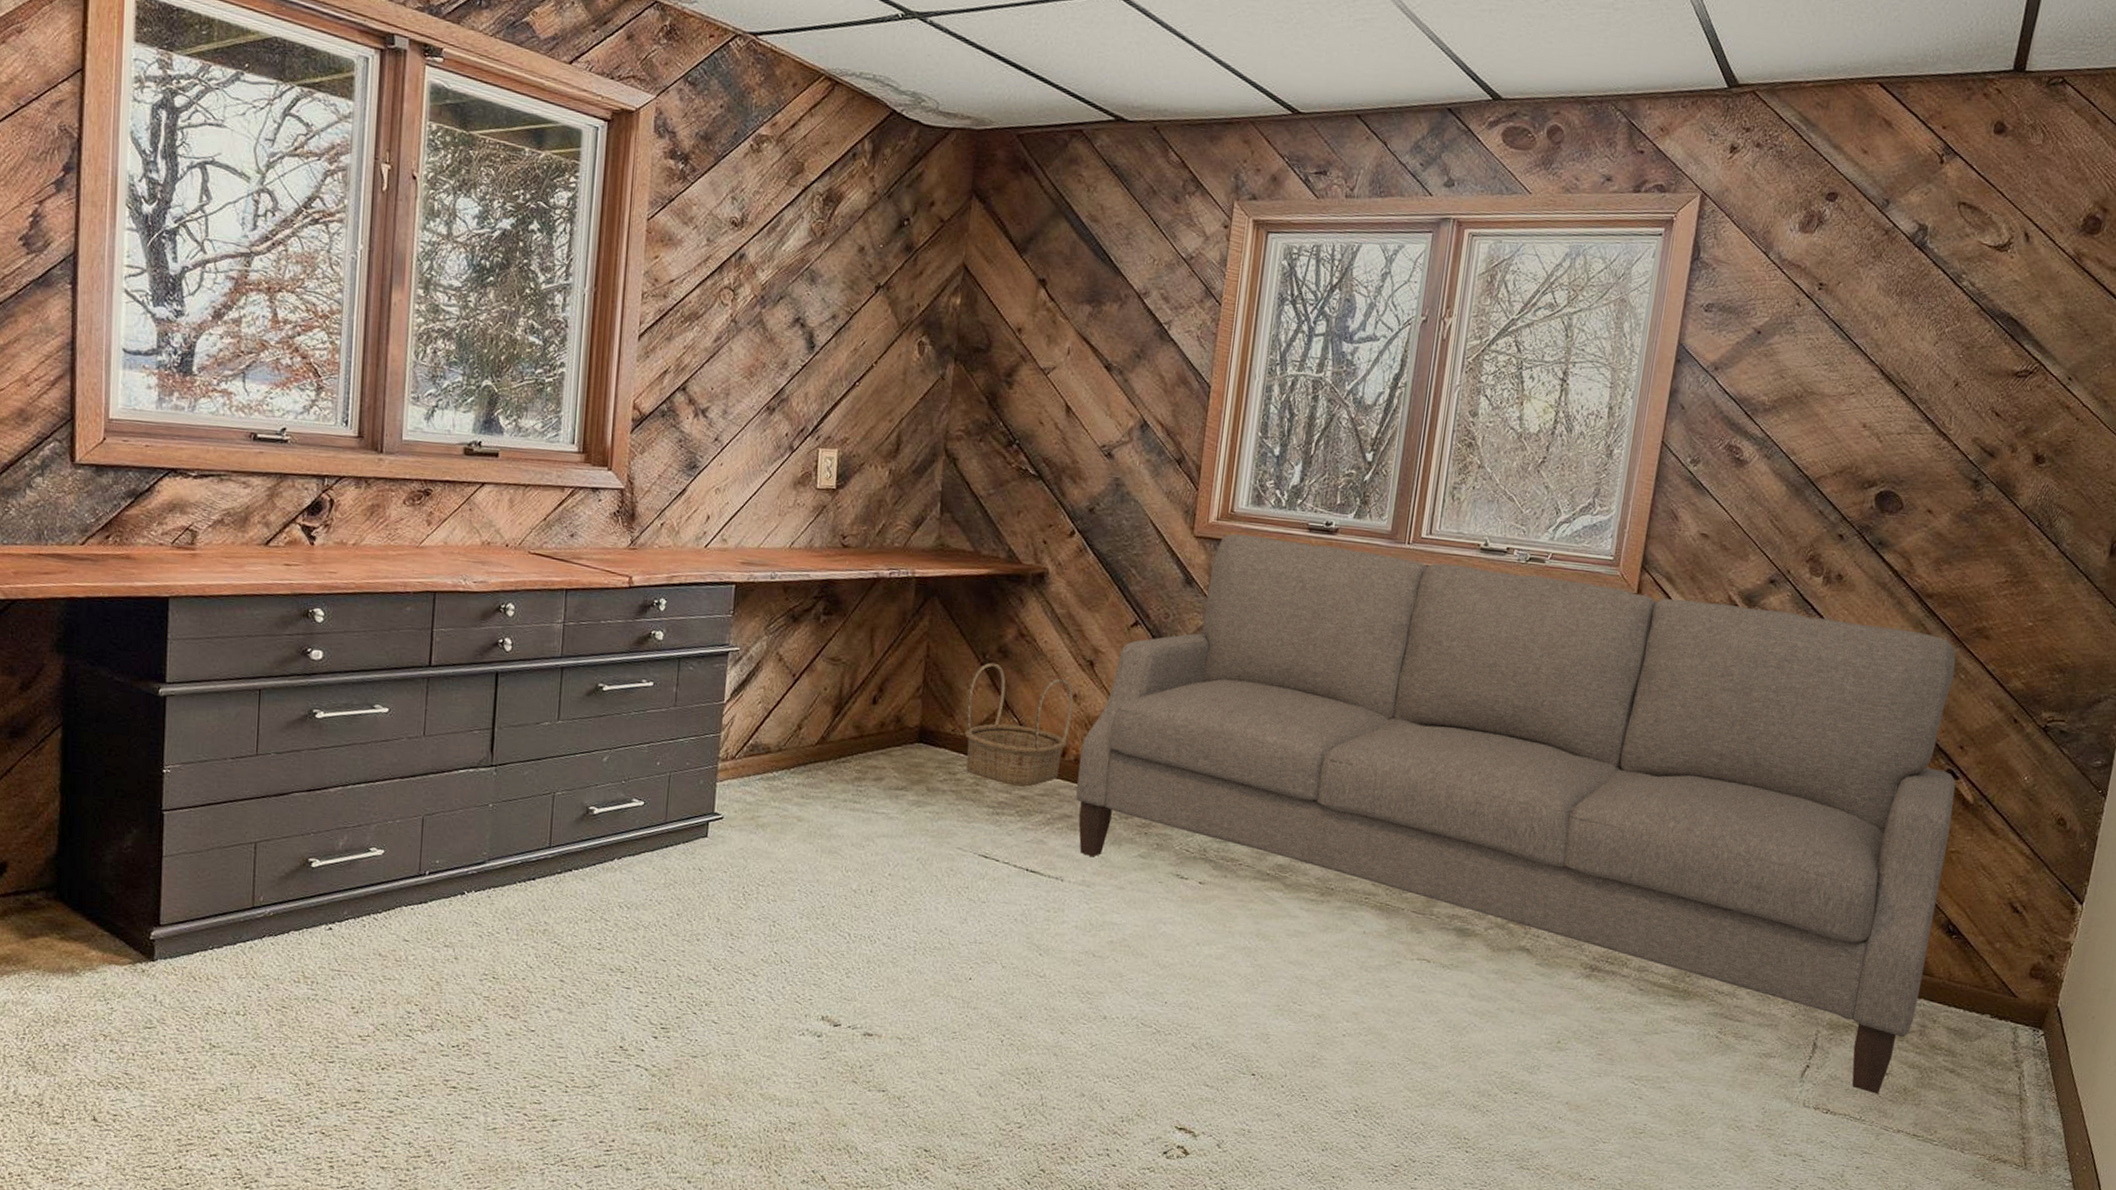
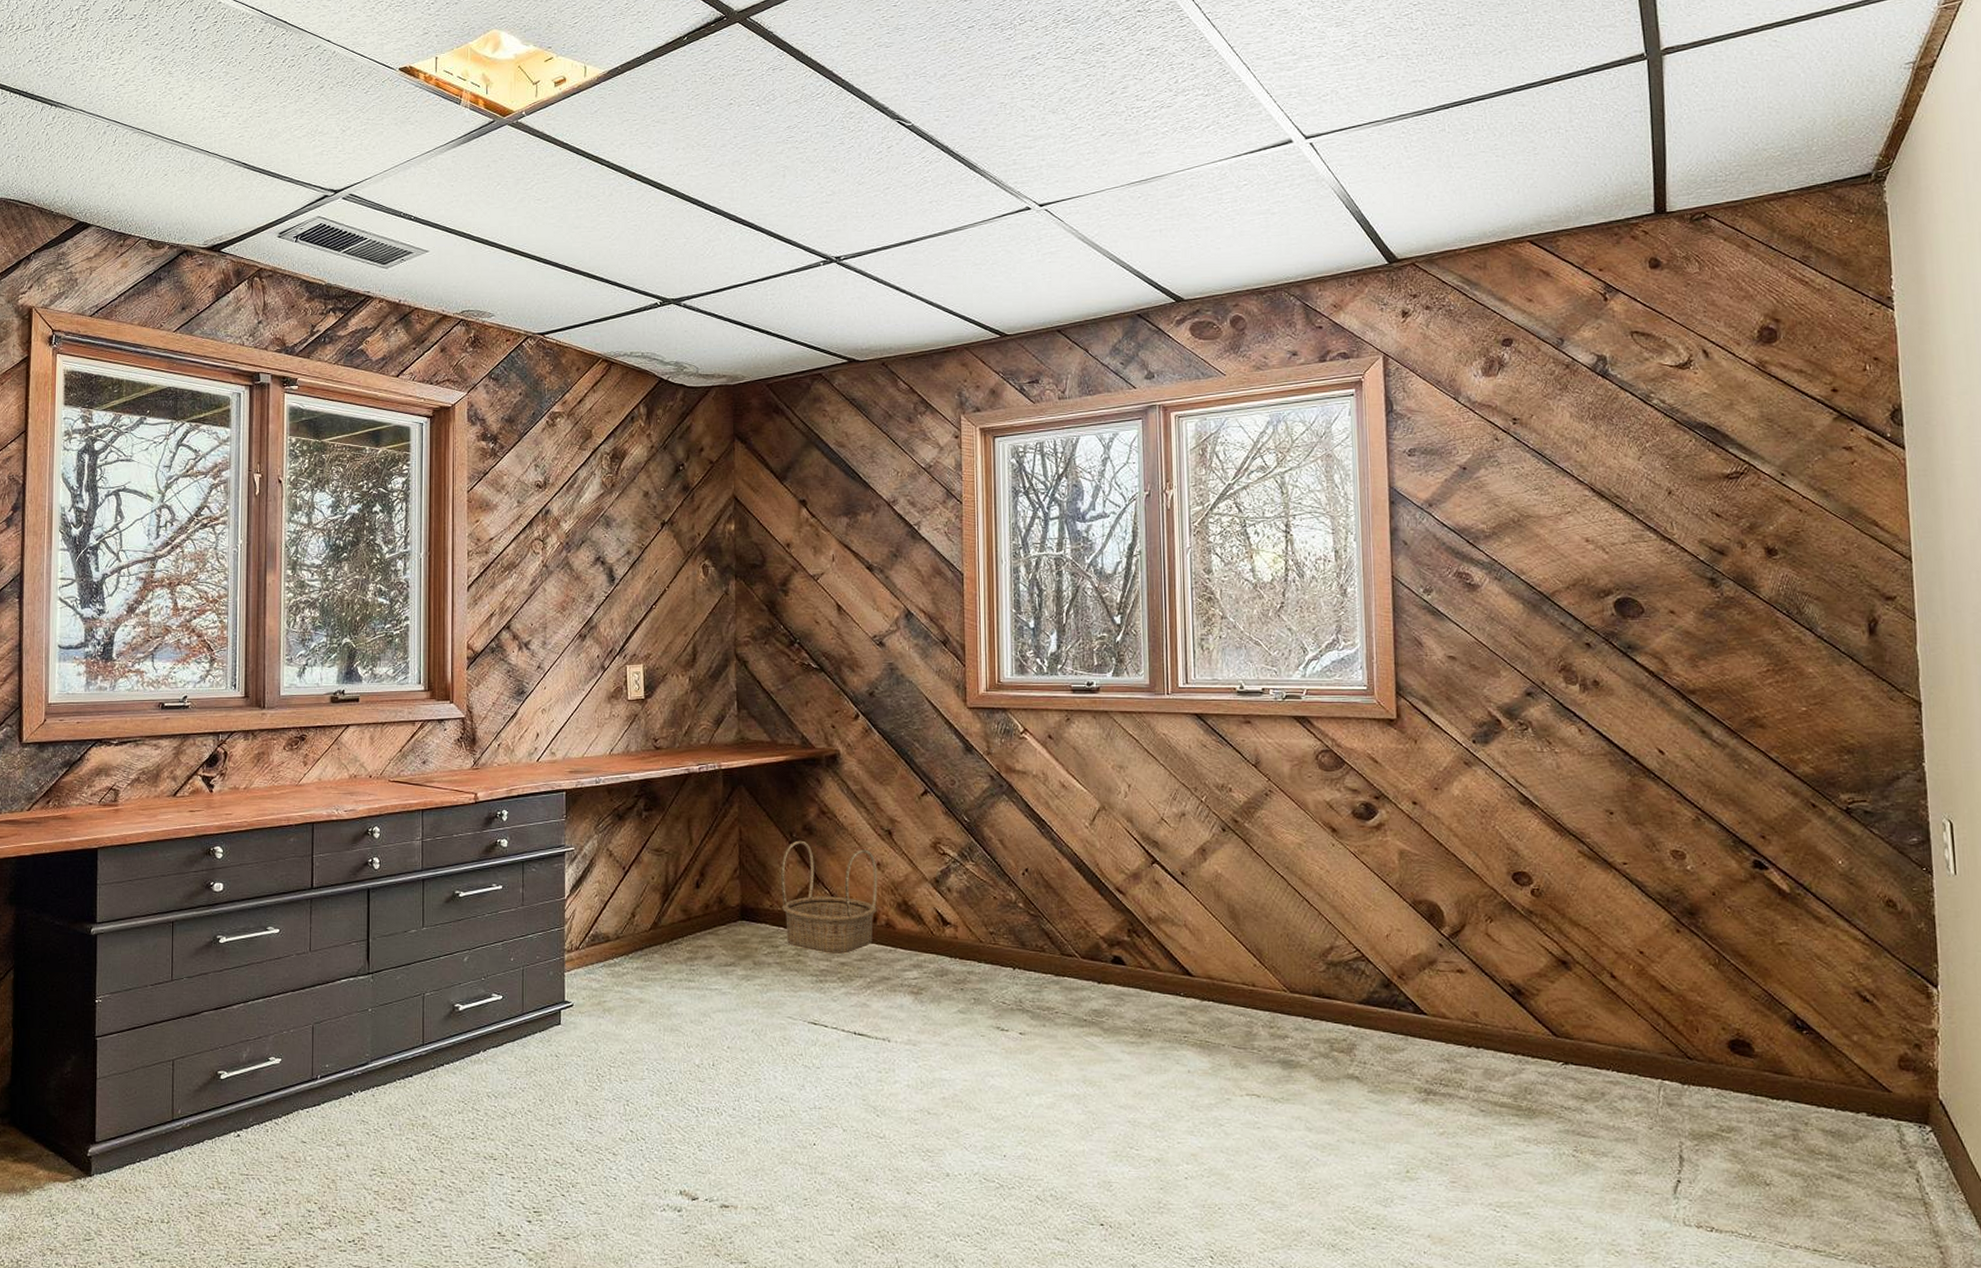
sofa: present [1076,533,1956,1094] -> none [891,701,1783,1207]

